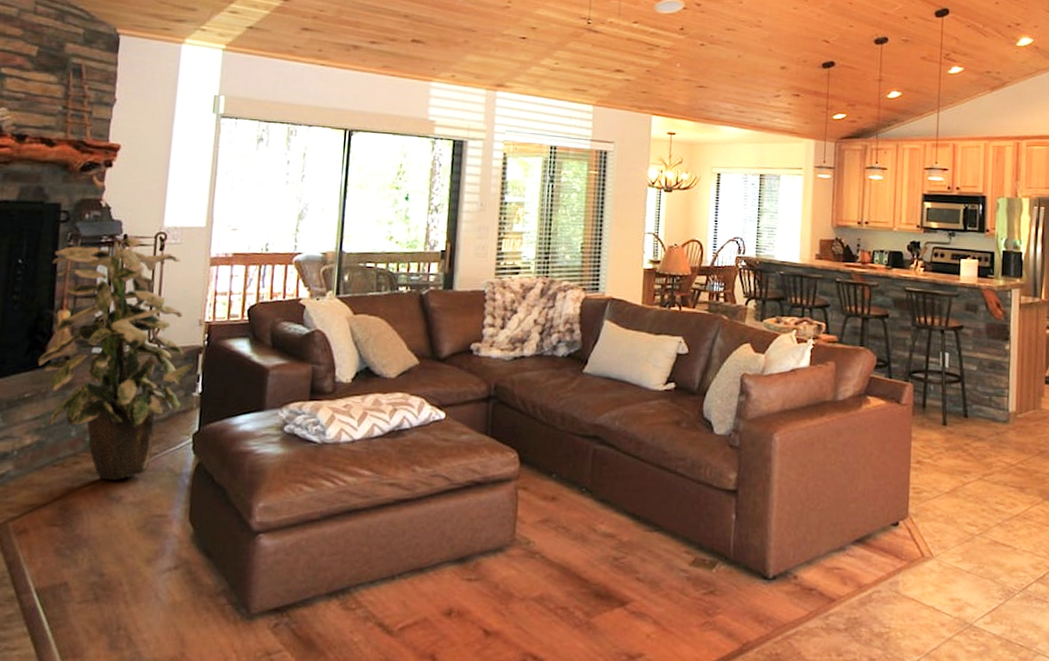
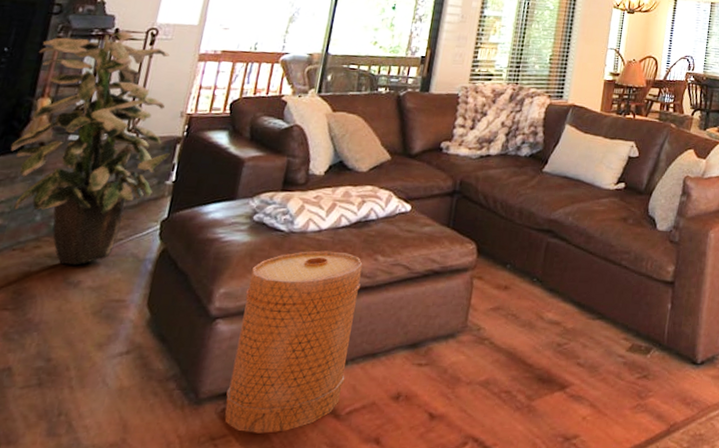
basket: none [277,462,401,649] -> present [224,250,363,433]

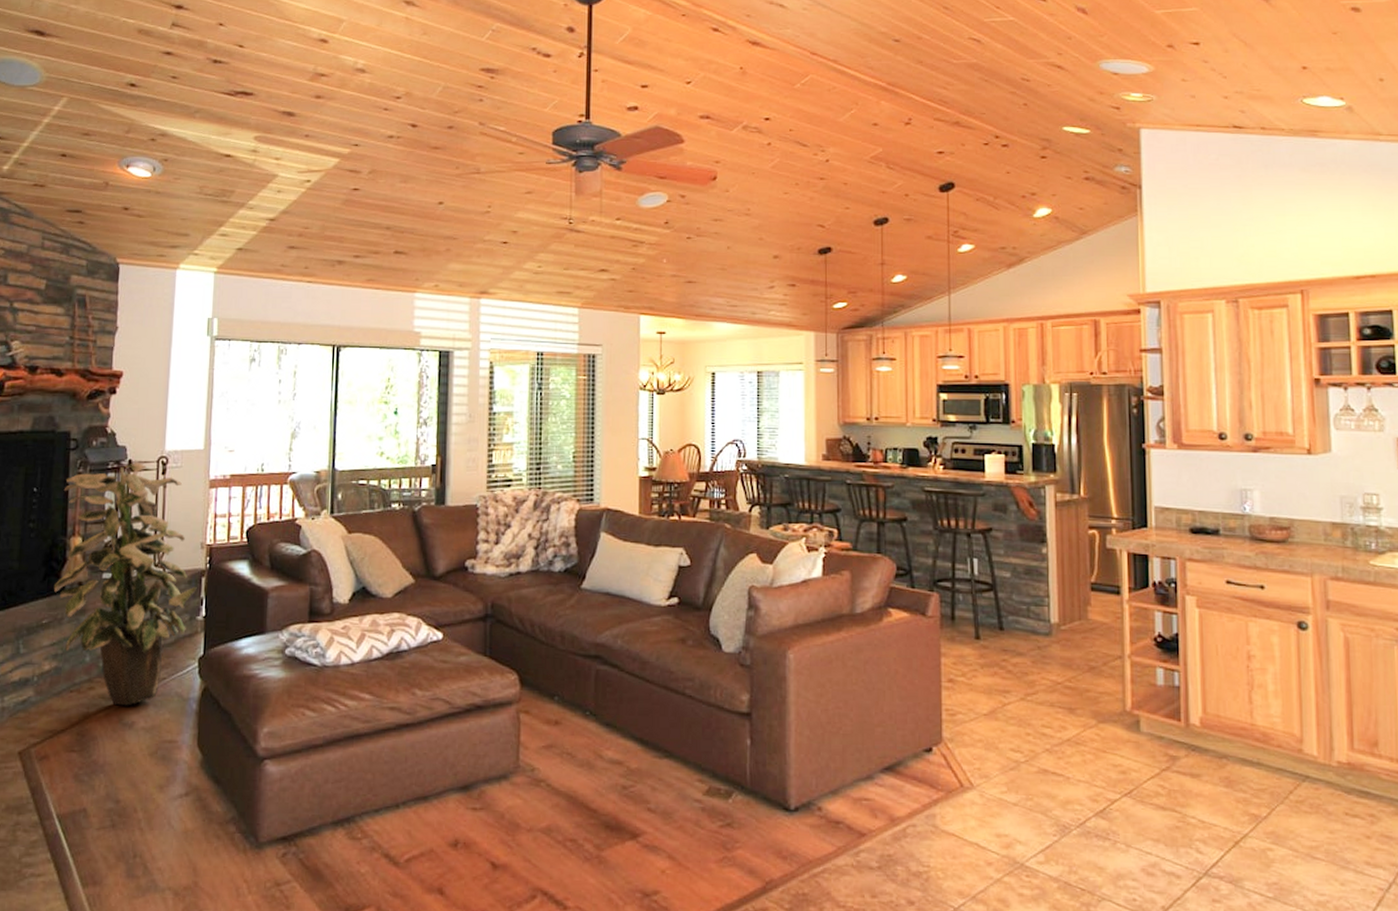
basket: present [224,250,363,433] -> none [284,685,401,880]

